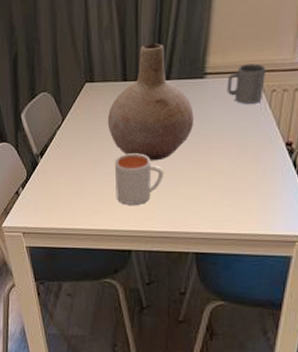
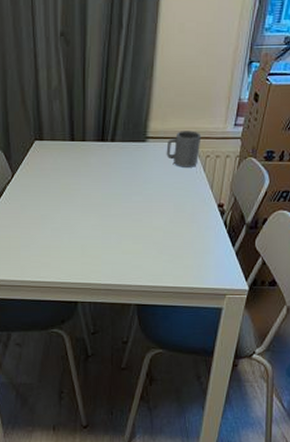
vase: present [107,42,194,161] -> none [55,106,136,218]
mug: present [114,153,163,205] -> none [62,210,108,259]

